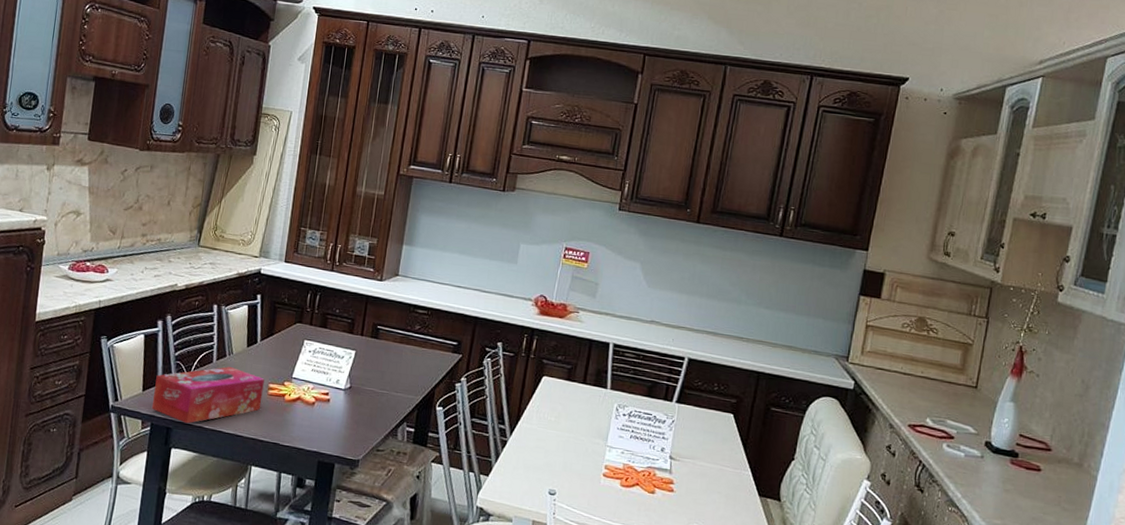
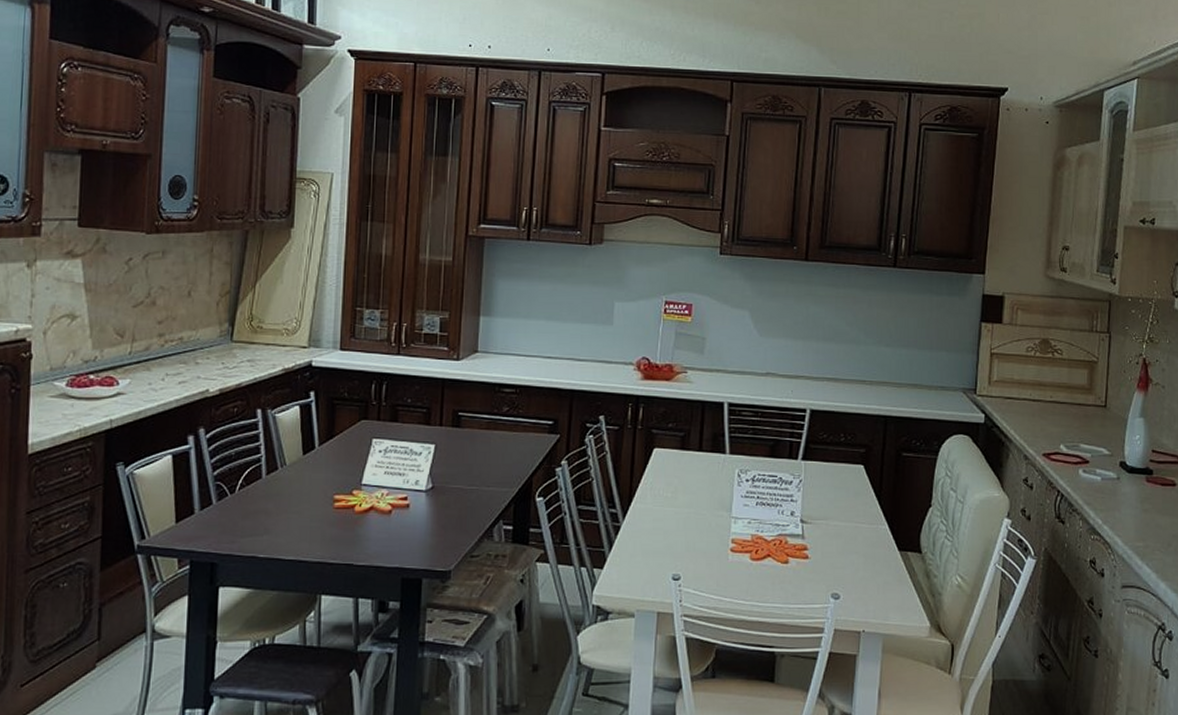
tissue box: present [151,366,265,424] -> none [189,481,328,555]

